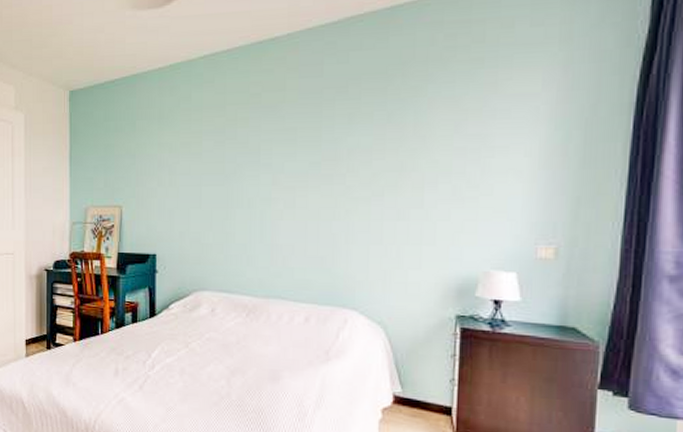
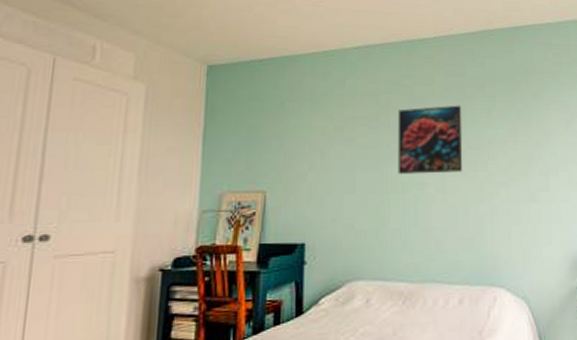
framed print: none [244,111,318,189] -> present [397,105,463,174]

